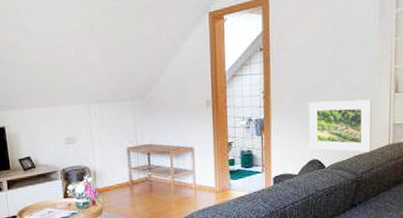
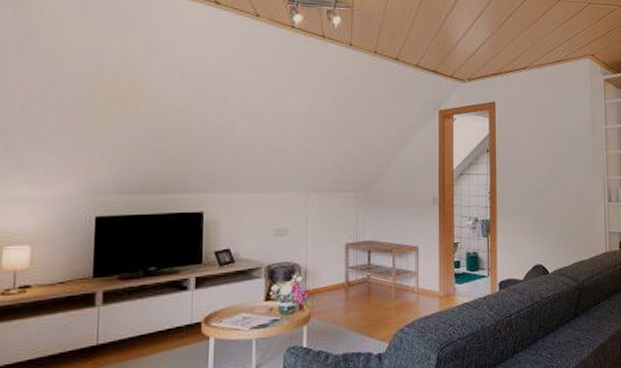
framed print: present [309,99,372,153] -> none [532,206,590,259]

